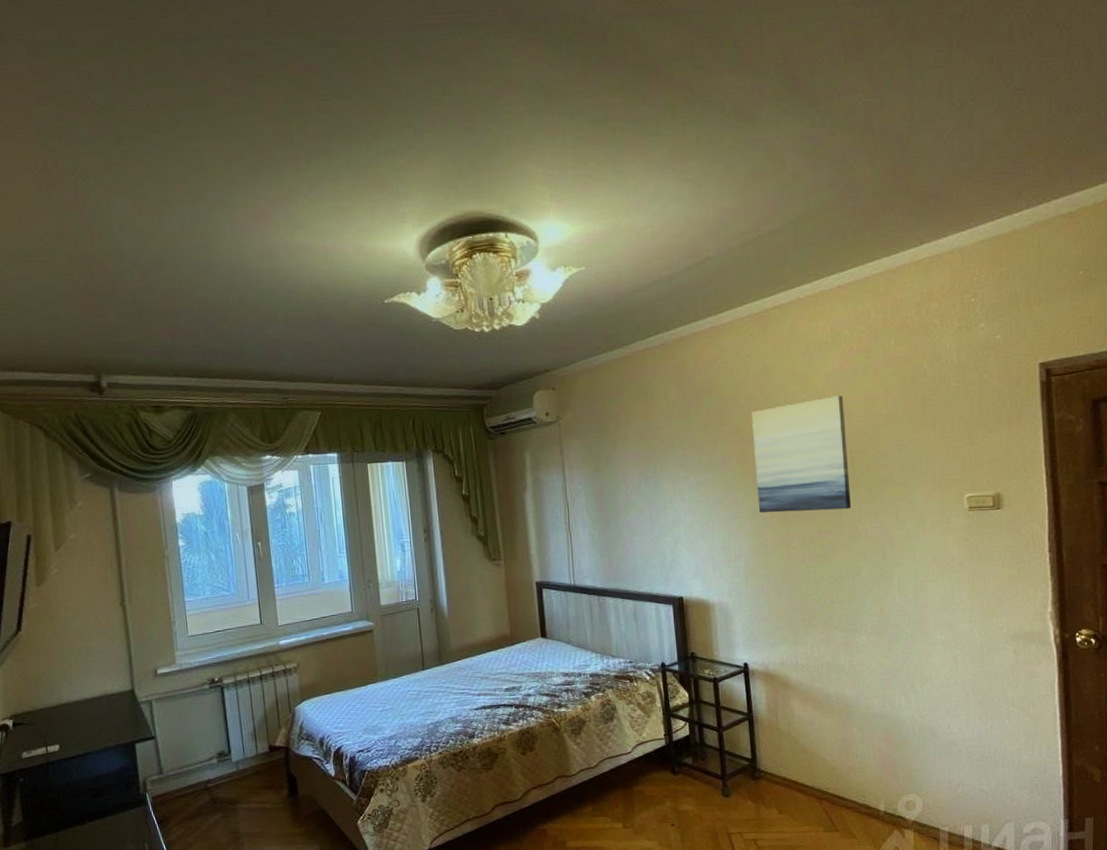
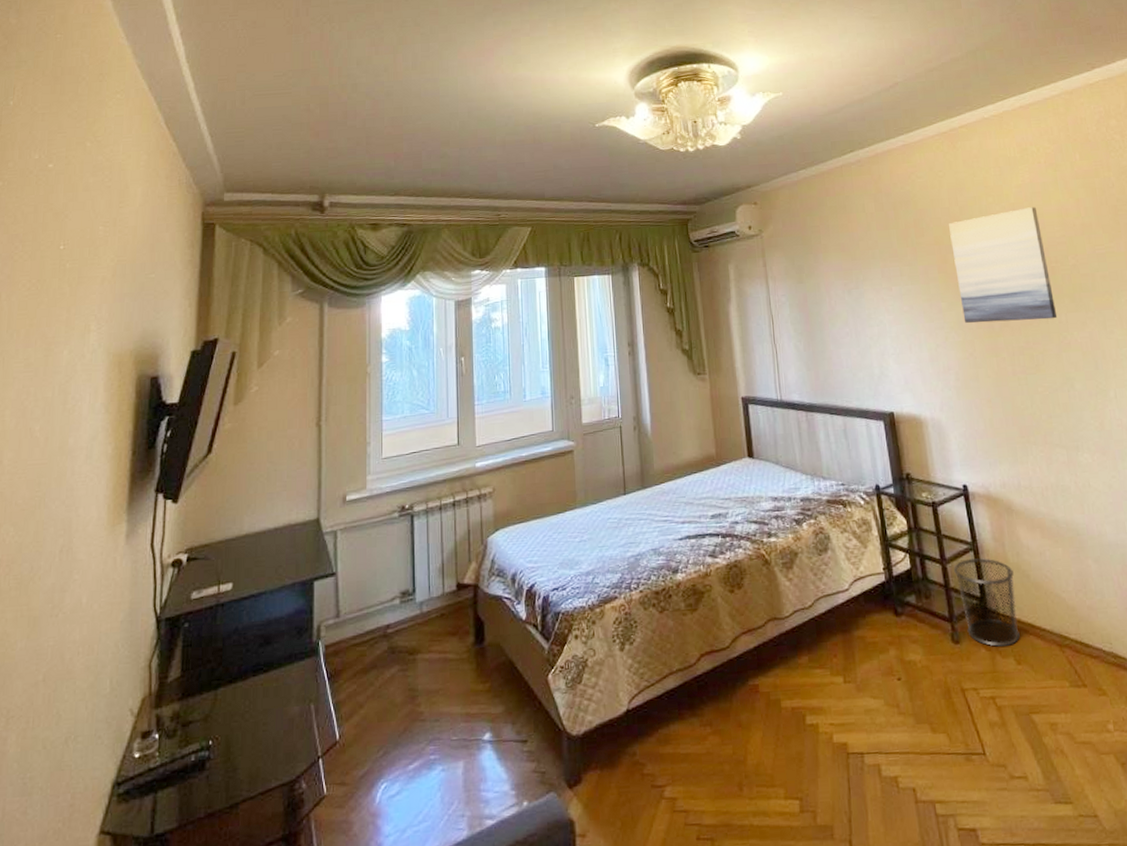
waste bin: none [729,726,784,800] -> present [954,558,1020,647]

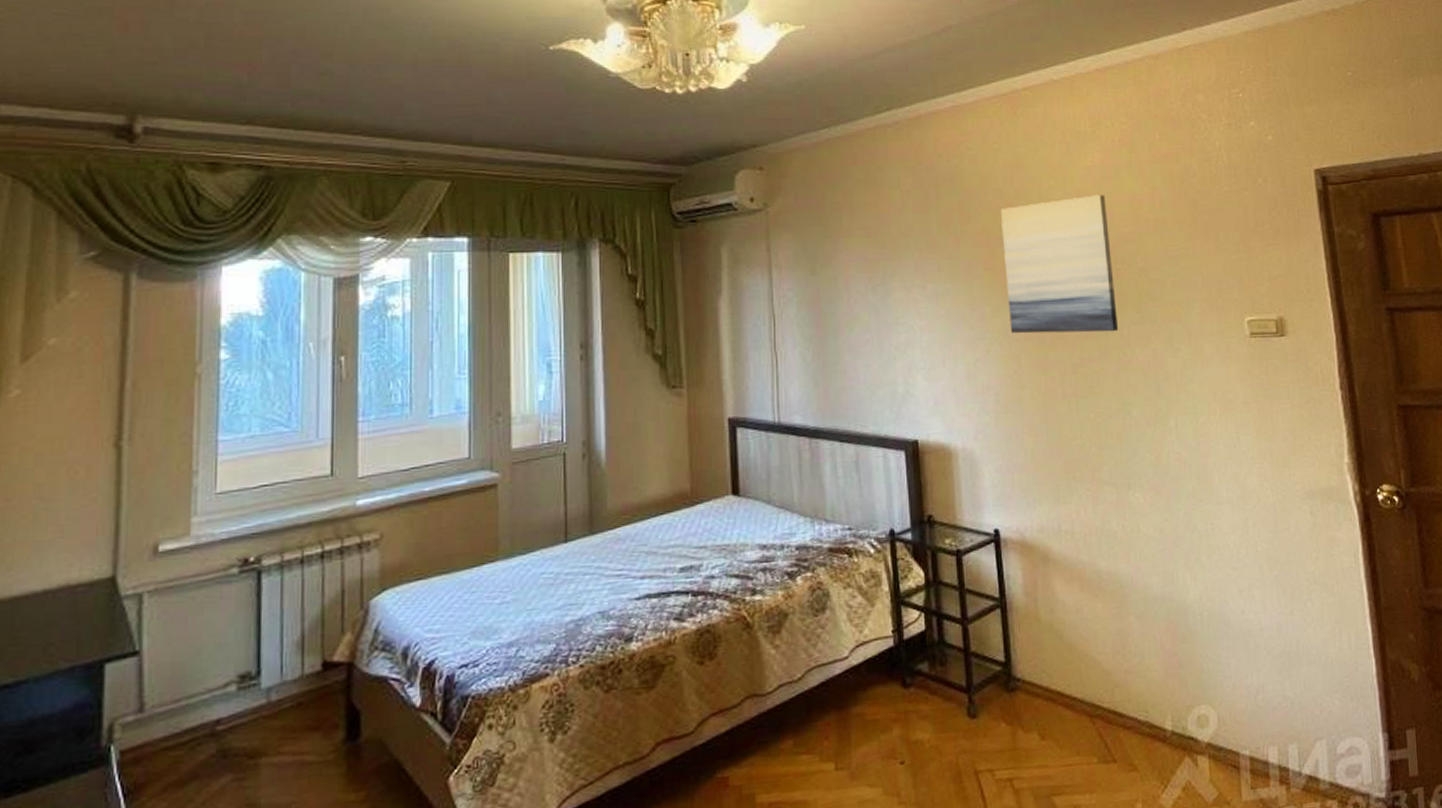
waste bin: present [954,558,1020,647] -> none [976,616,1046,720]

